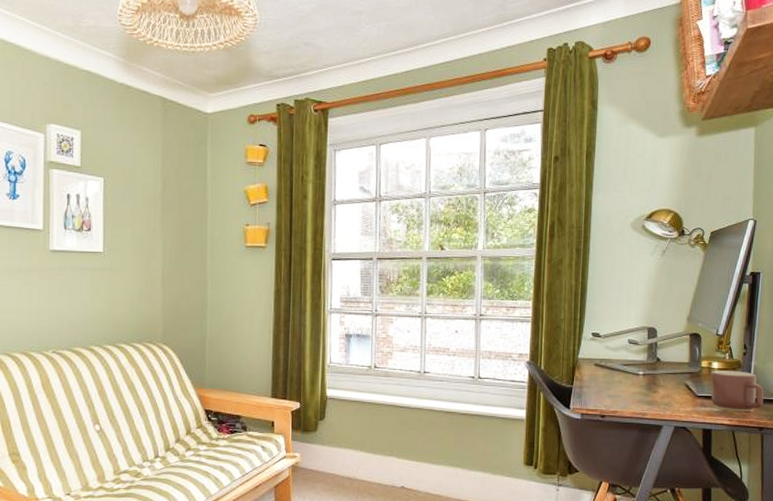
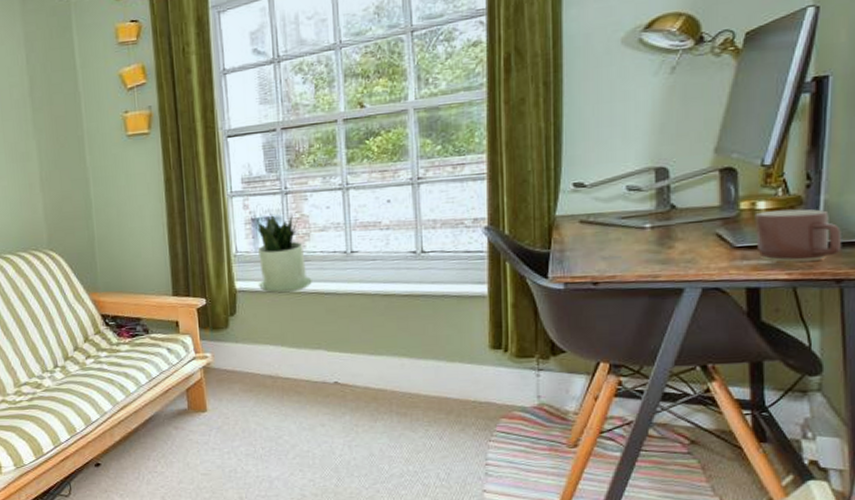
planter: none [345,332,391,403] -> present [256,214,312,293]

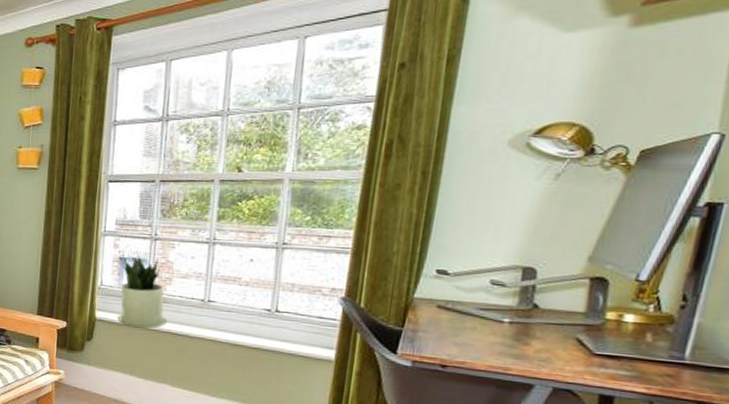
mug: present [754,209,842,263] -> none [617,324,712,381]

